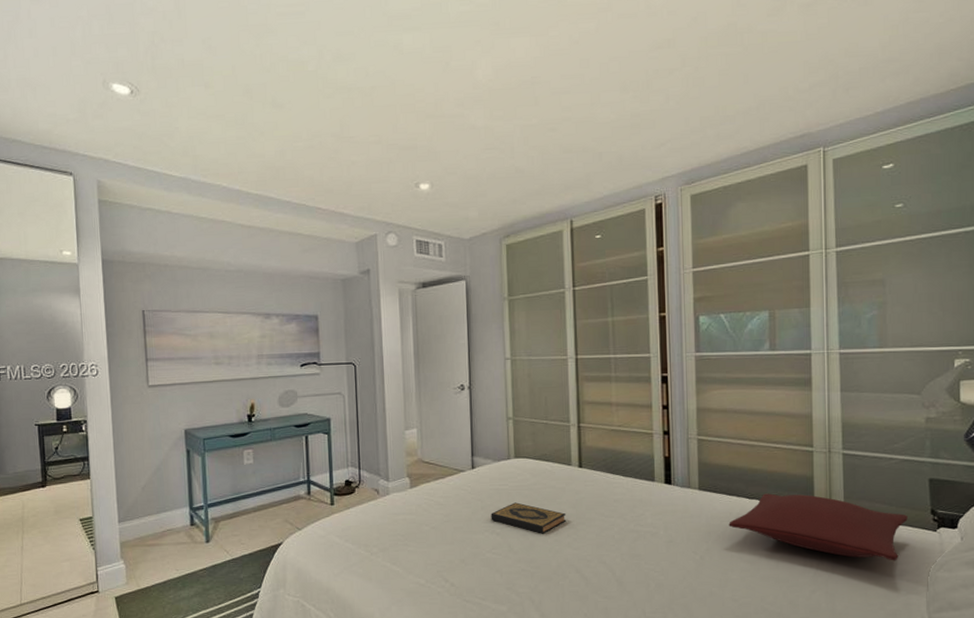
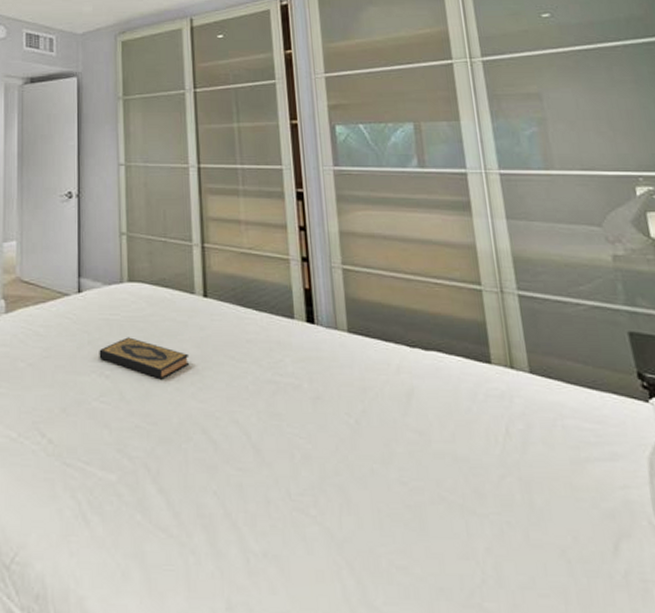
pillow: present [729,493,908,561] -> none [387,341,610,440]

